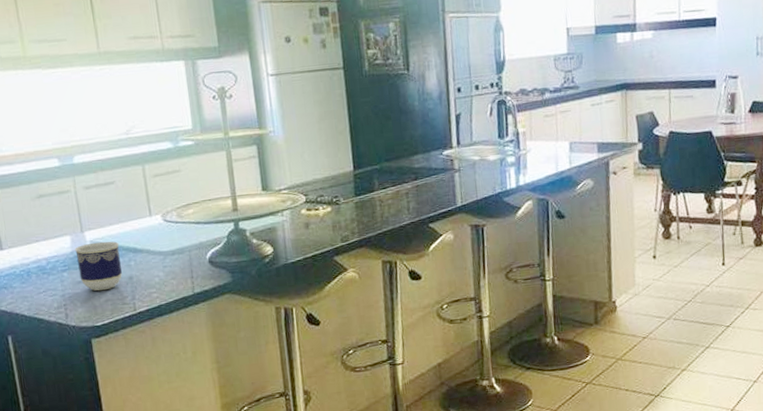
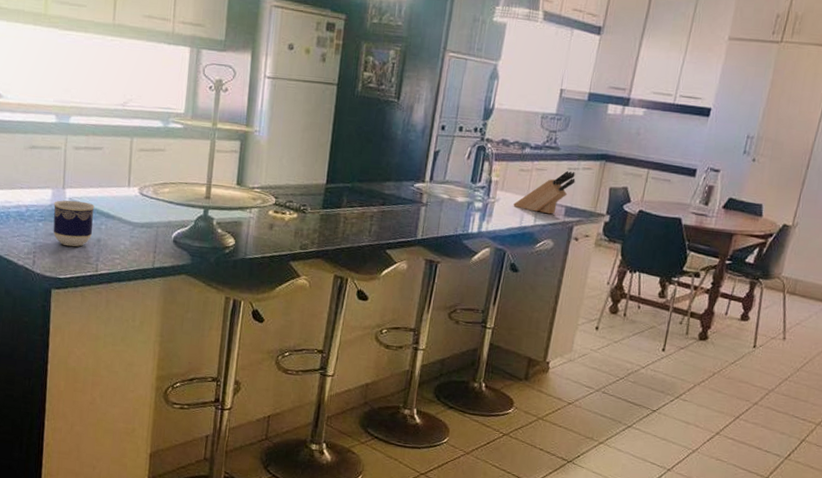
knife block: none [545,107,601,155] -> present [513,170,576,215]

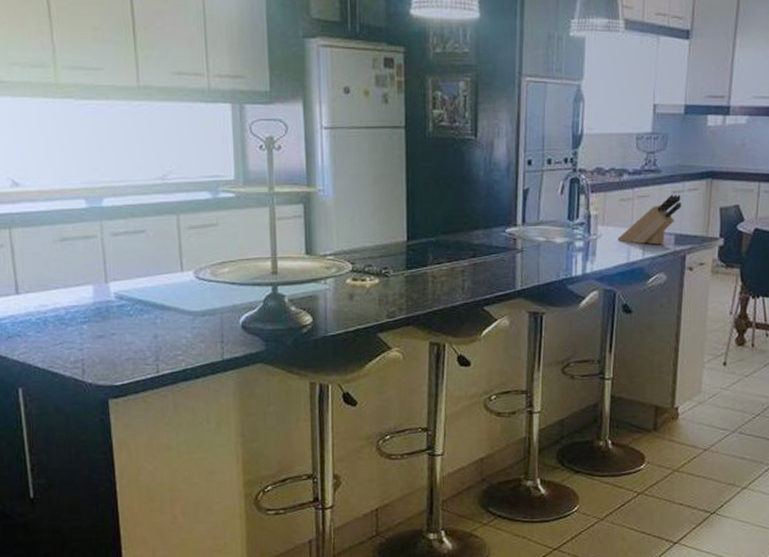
cup: present [53,200,95,247] -> none [97,294,147,348]

